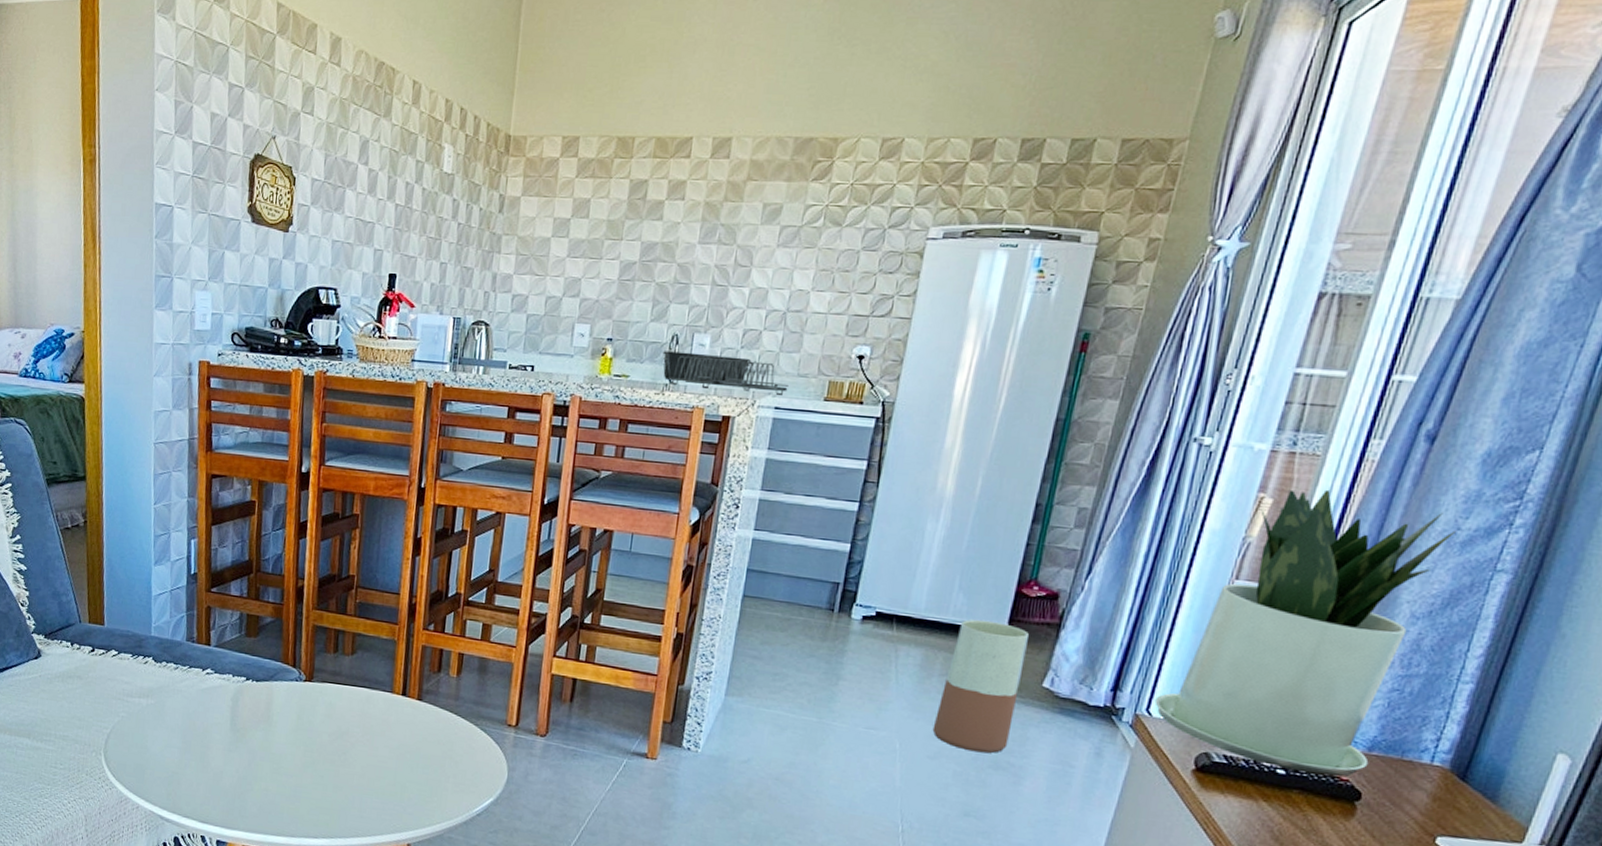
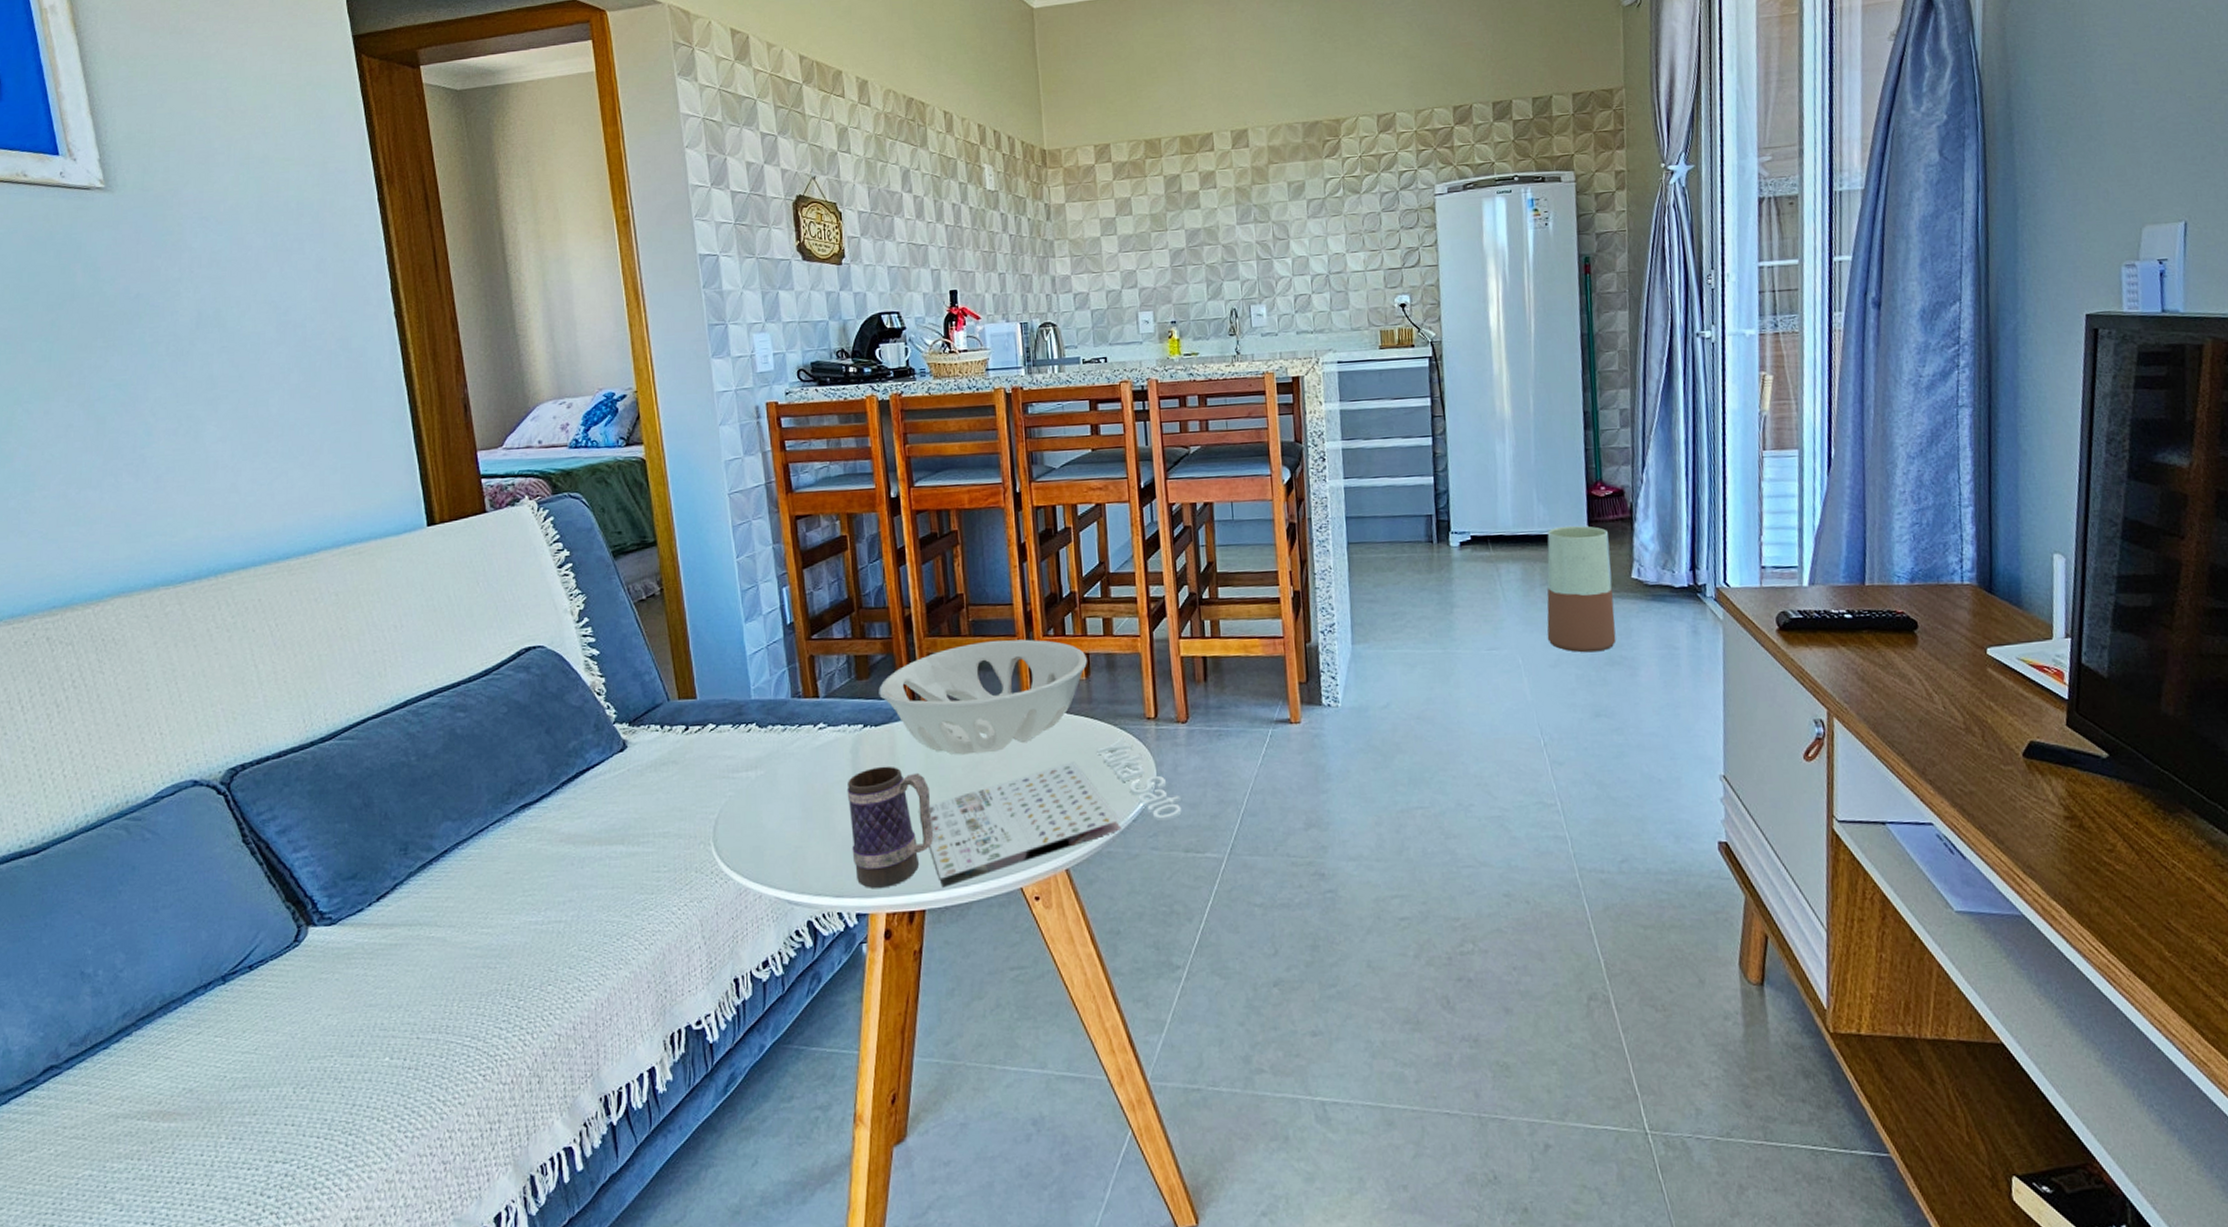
mug: none [220,718,296,824] -> present [847,766,934,889]
decorative bowl: none [264,623,462,727] -> present [879,639,1088,755]
magazine: none [284,737,527,836] -> present [919,737,1182,888]
dish rack: present [662,351,788,397] -> none [1225,321,1345,356]
planter: present [1154,489,1457,777] -> none [1728,360,1920,613]

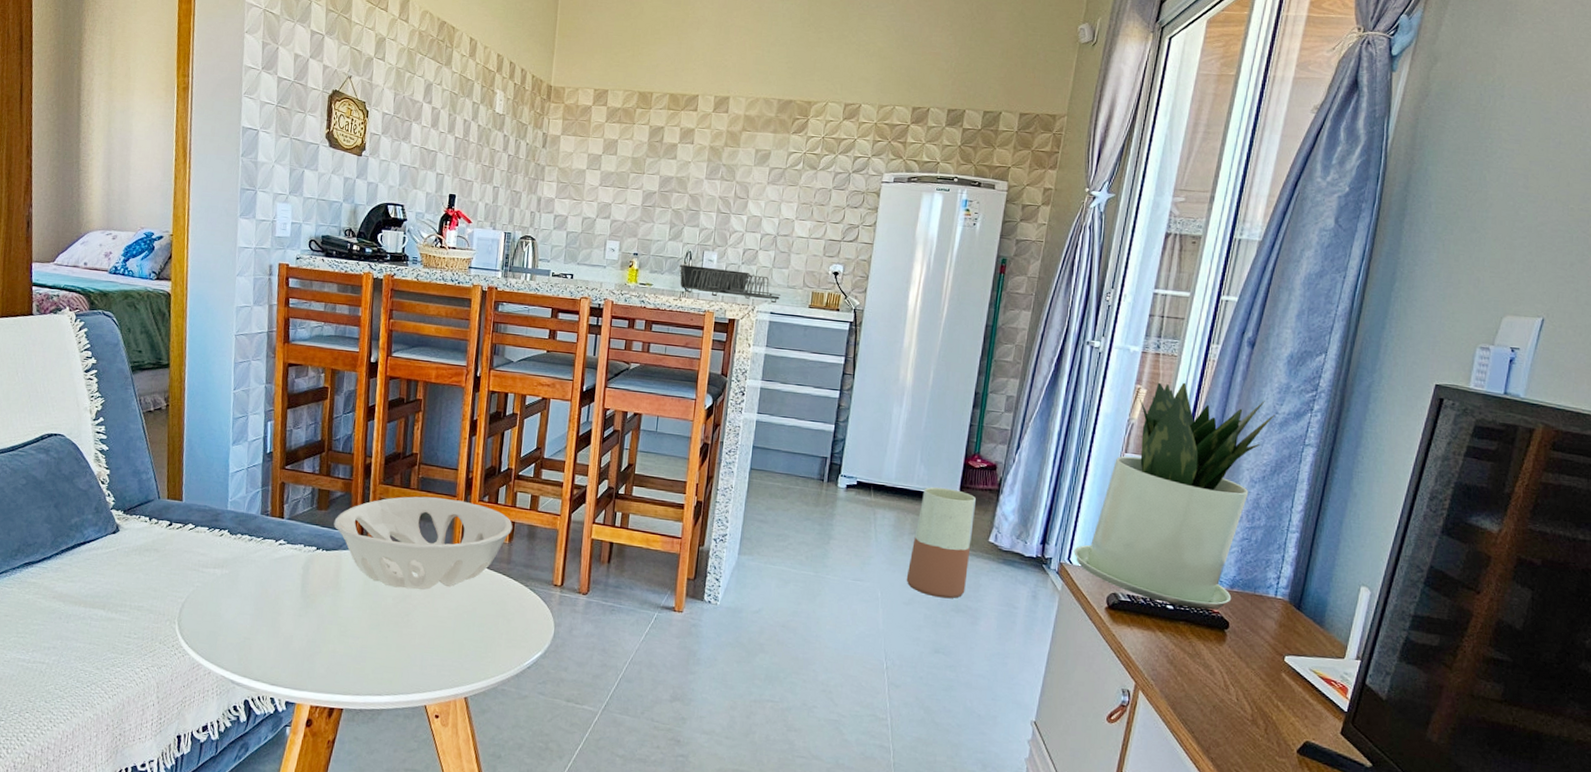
mug: present [847,766,934,889] -> none [290,584,363,685]
magazine: present [919,737,1182,888] -> none [351,596,572,694]
dish rack: none [1225,321,1345,356] -> present [679,264,780,304]
planter: none [1728,360,1920,613] -> present [1074,382,1276,610]

